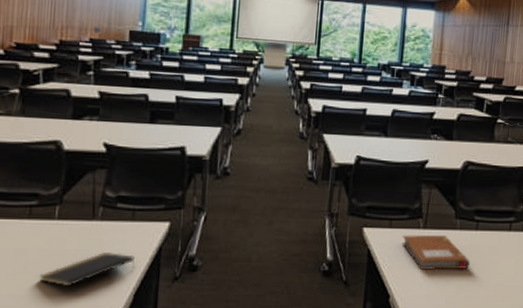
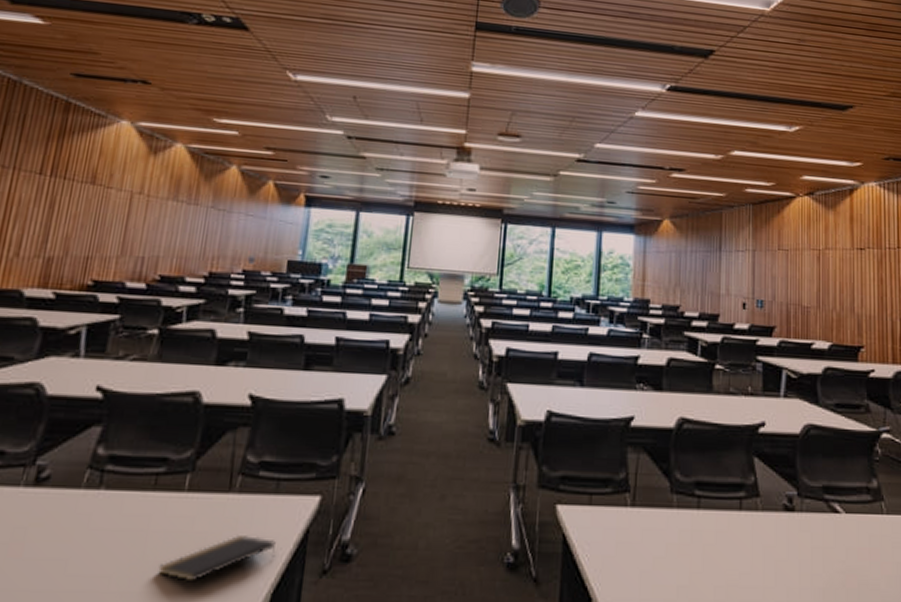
notebook: present [402,234,471,270] -> none [605,514,693,563]

